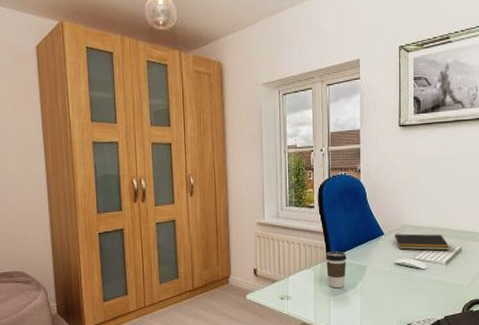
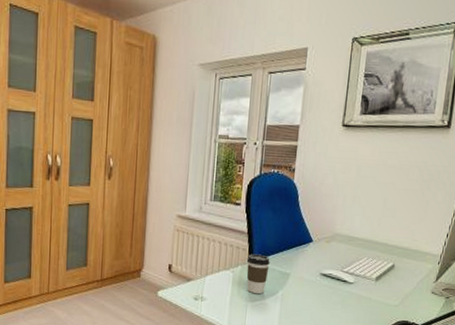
notepad: present [394,233,450,251] -> none [322,242,382,266]

